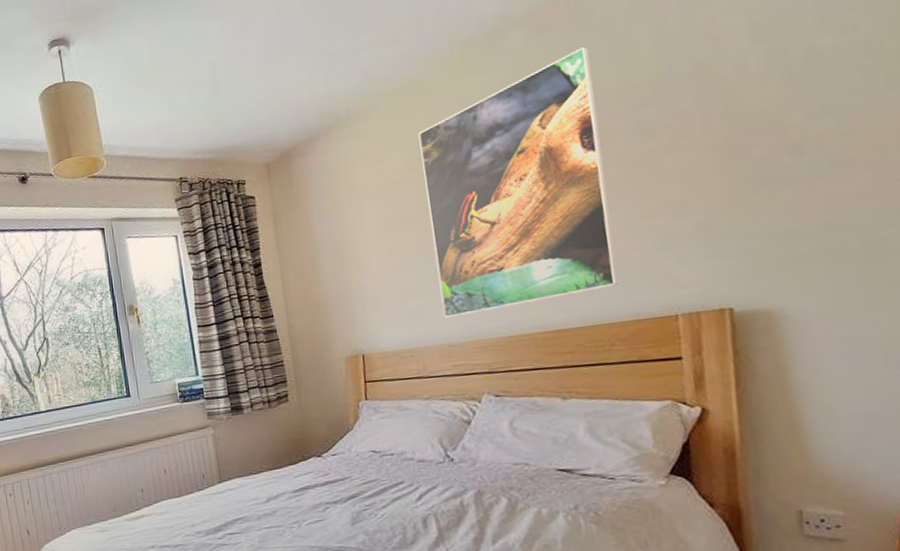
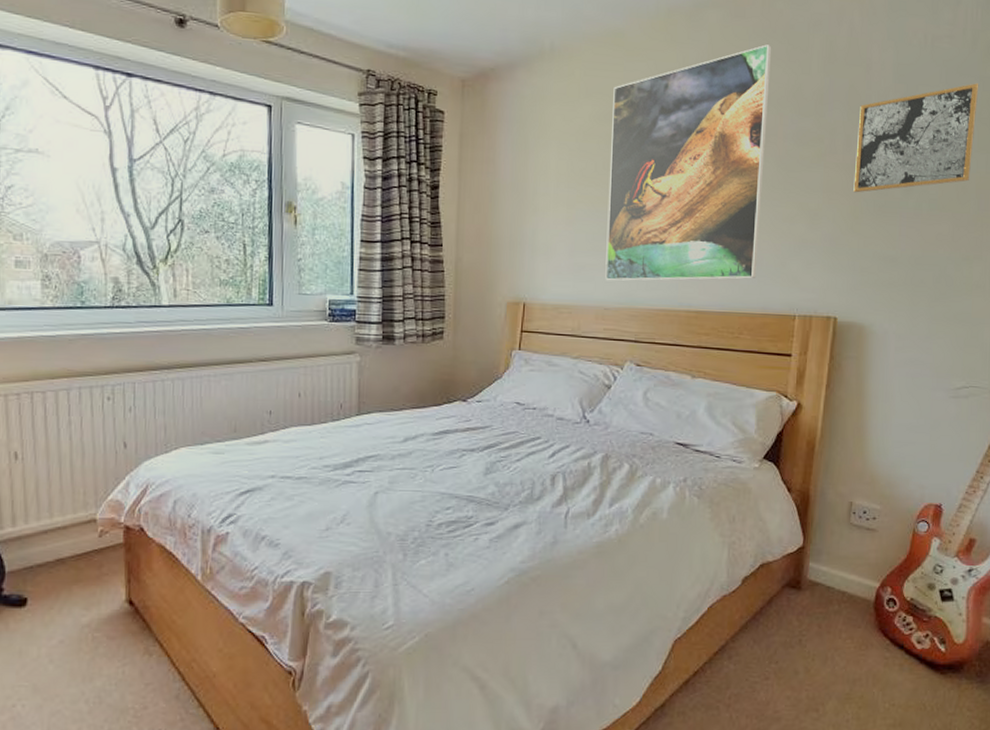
wall art: none [712,14,884,171] -> present [853,83,979,193]

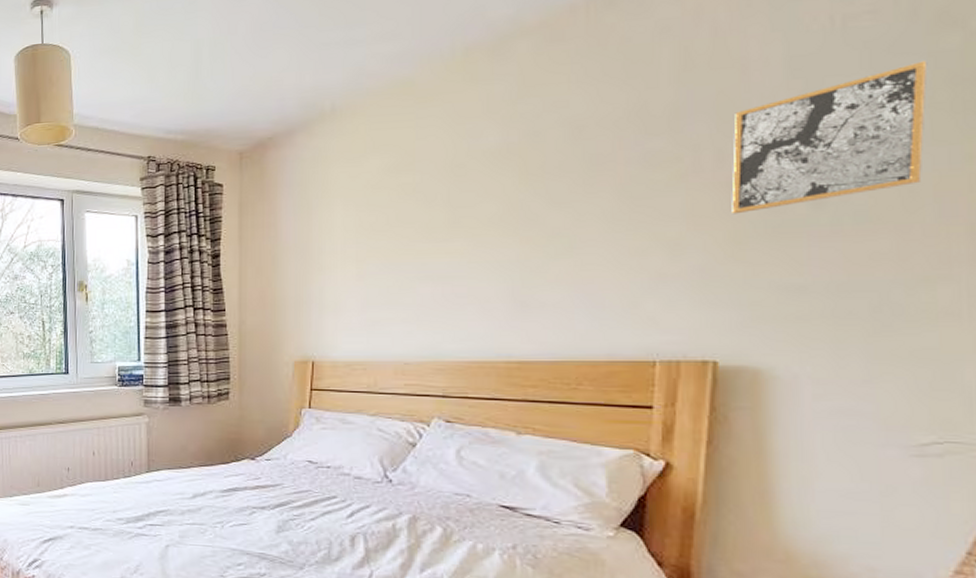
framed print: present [605,43,771,281] -> none [403,63,602,335]

